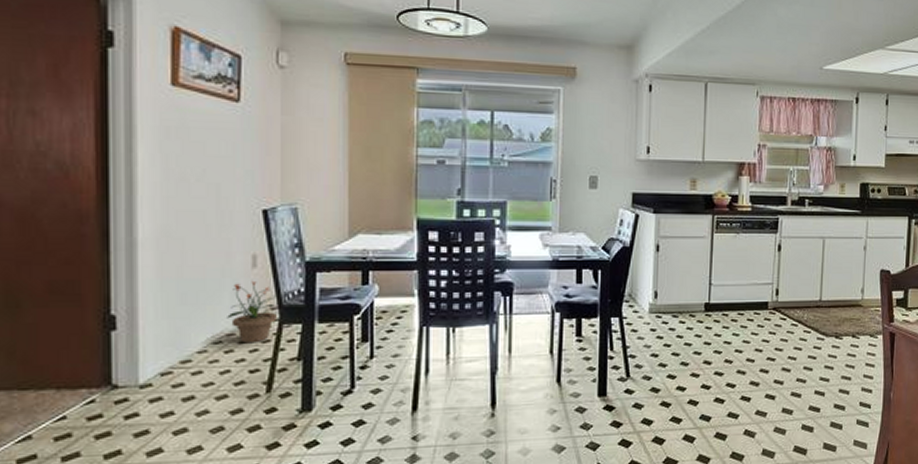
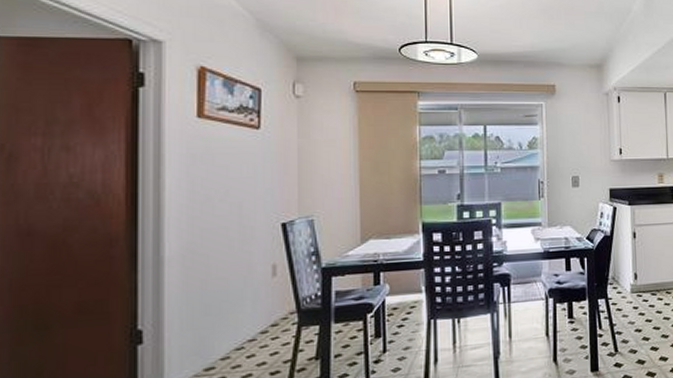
potted plant: present [227,281,277,344] -> none [249,289,296,348]

